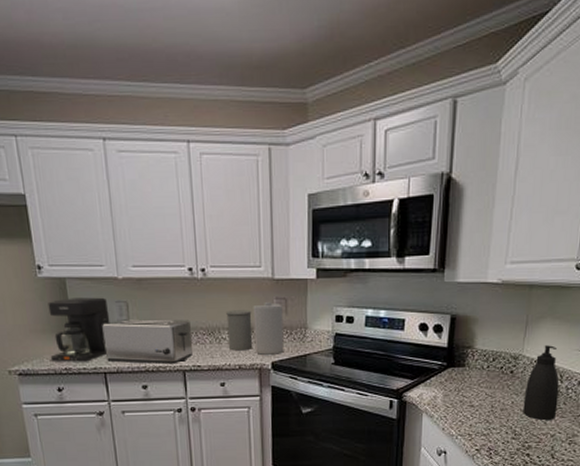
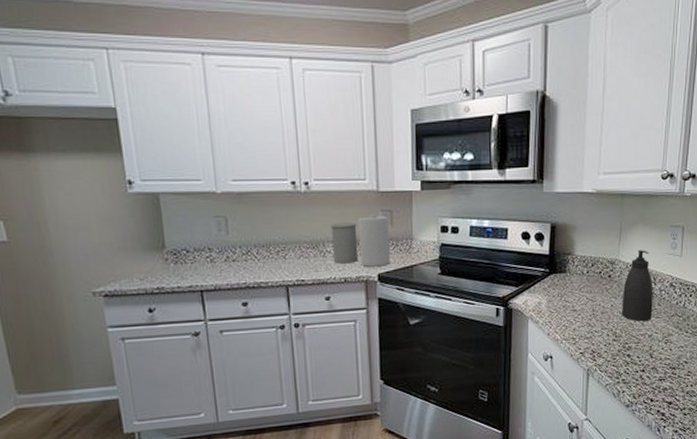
coffee maker: present [48,297,110,362] -> none [139,212,208,282]
toaster: present [102,319,194,365] -> none [199,233,297,280]

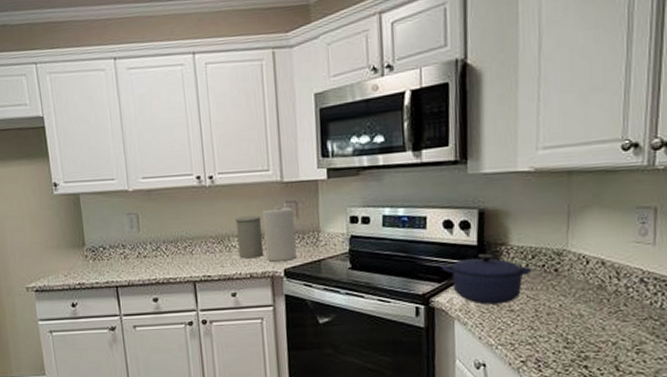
cooking pot: none [519,262,591,306] -> present [442,253,532,305]
soap dispenser: present [622,250,653,321] -> none [574,238,617,325]

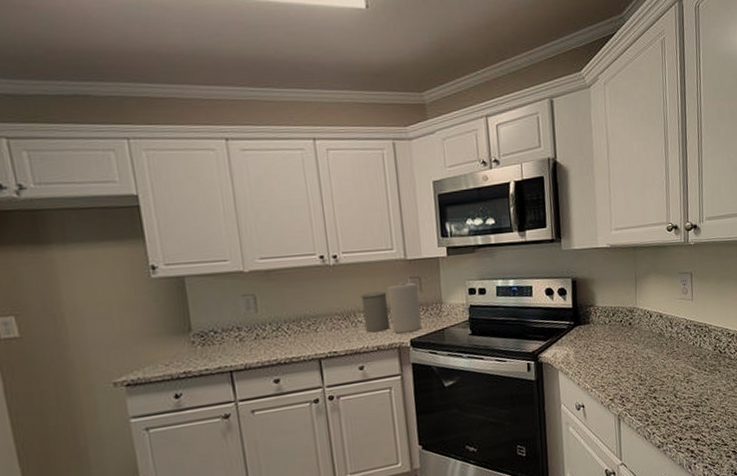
cooking pot: present [442,253,532,305] -> none [546,314,613,356]

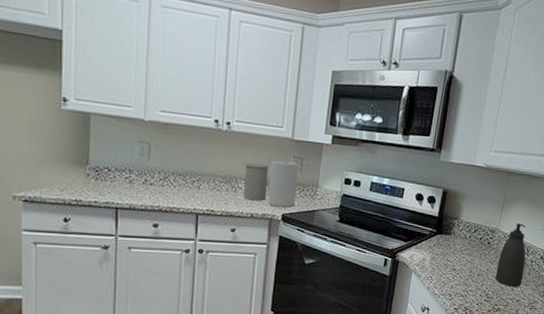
soap dispenser: none [643,297,673,364] -> present [495,223,526,287]

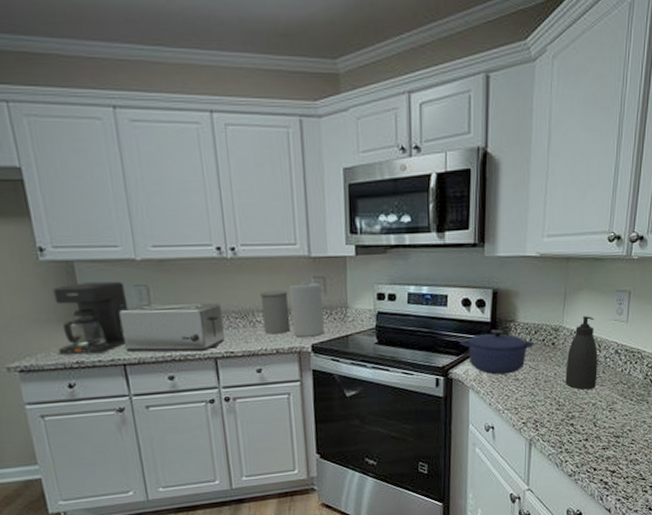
coffee maker: none [61,132,130,196] -> present [53,281,129,356]
toaster: none [120,159,210,207] -> present [119,303,226,353]
cooking pot: none [409,224,473,264] -> present [460,329,534,375]

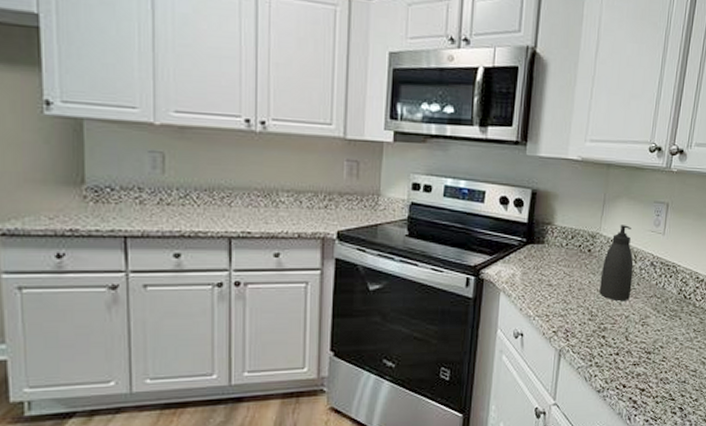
coffee maker: present [53,281,129,356] -> none [50,143,139,222]
toaster: present [119,303,226,353] -> none [127,173,244,230]
canister: present [260,290,291,335] -> none [287,170,318,217]
paper towel holder: present [289,282,324,337] -> none [318,164,354,223]
cooking pot: present [460,329,534,375] -> none [494,231,571,278]

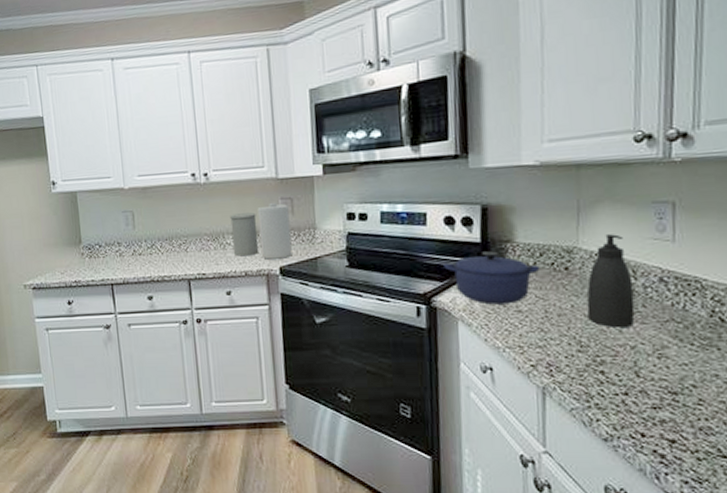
canister: none [287,170,318,217] -> present [230,212,259,257]
paper towel holder: none [318,164,354,223] -> present [257,203,292,260]
cooking pot: none [494,231,571,278] -> present [443,251,540,305]

